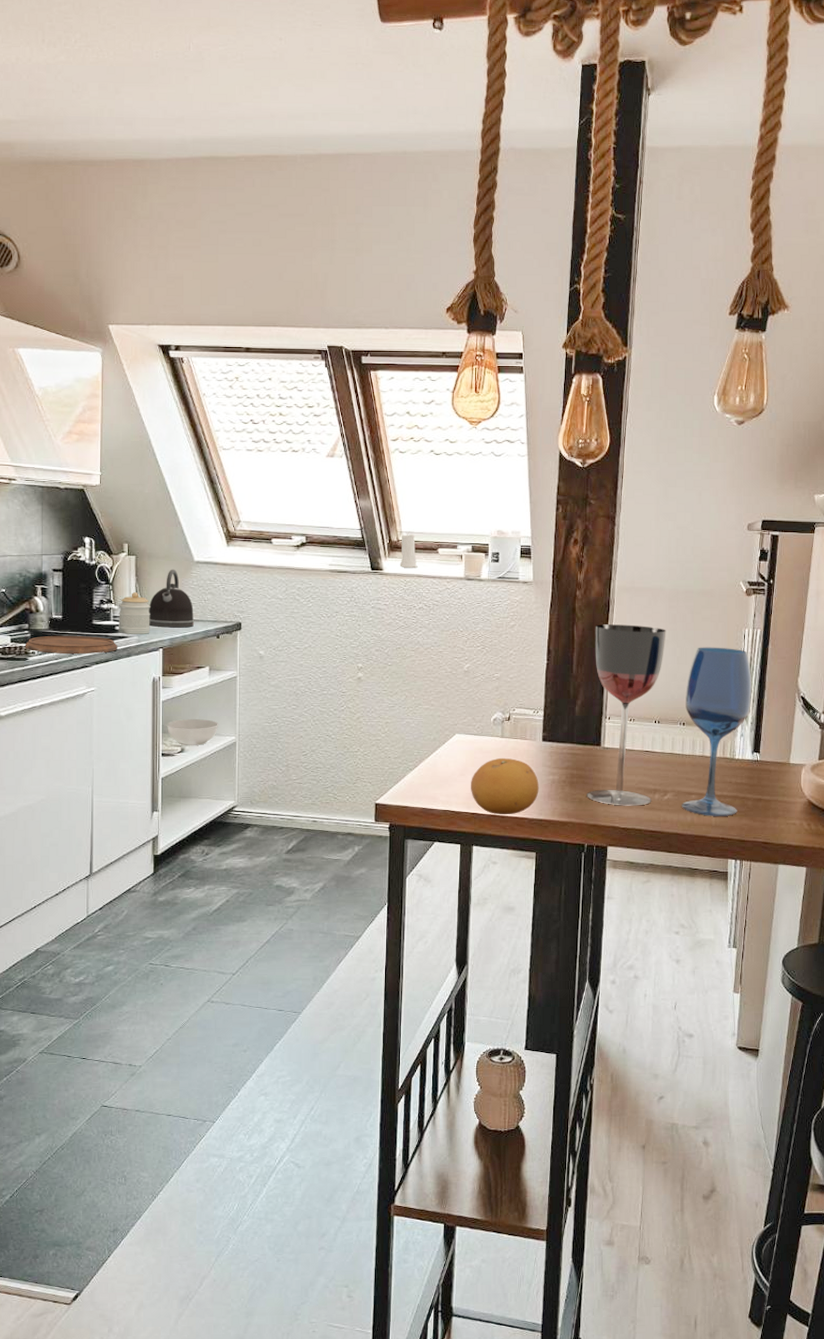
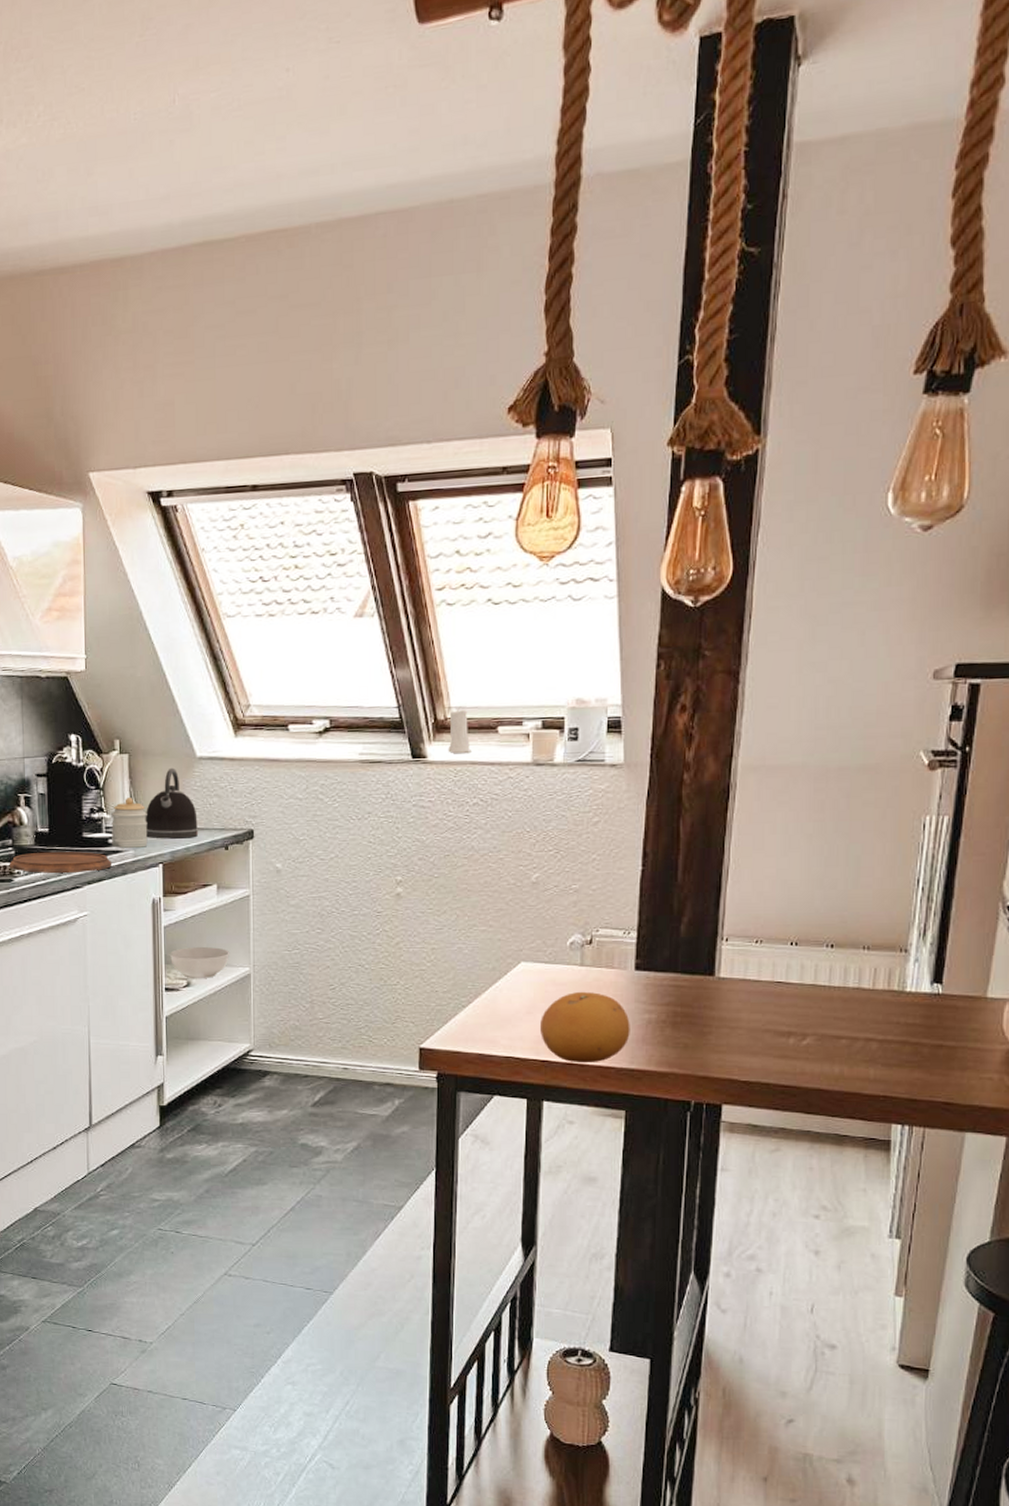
wineglass: present [587,624,666,806] -> none [694,815,810,1053]
wineglass: present [682,647,752,816] -> none [827,842,933,1068]

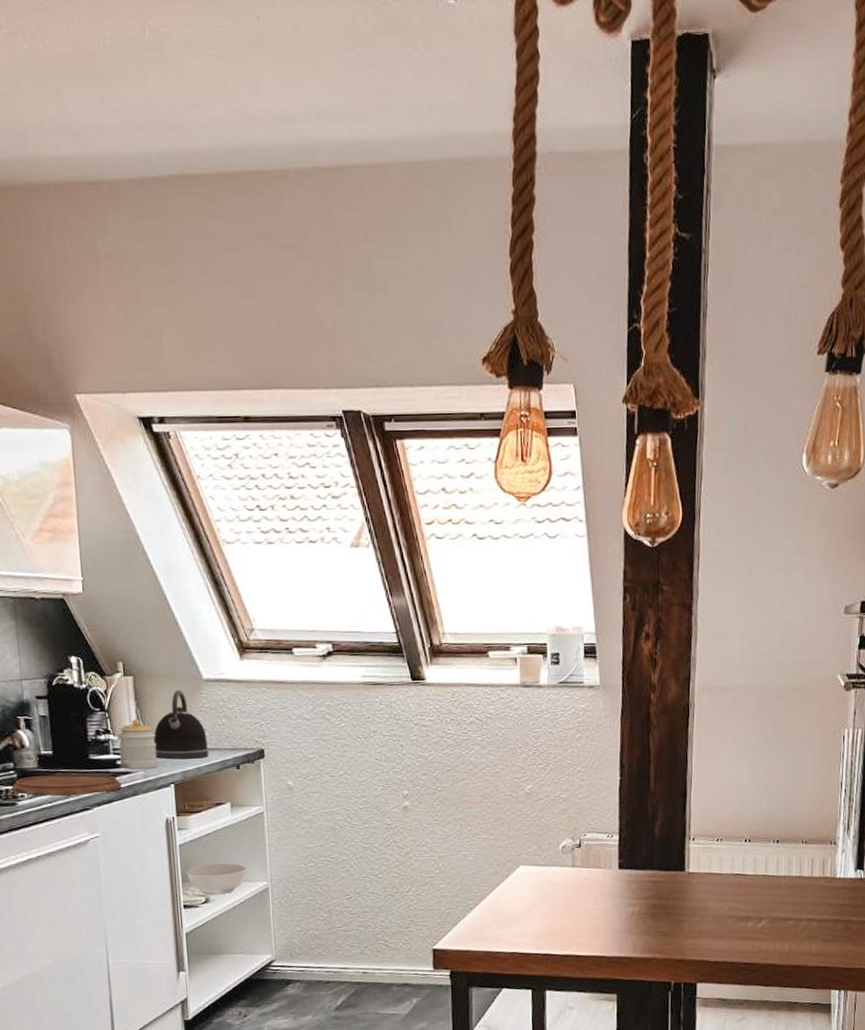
candle: present [448,706,471,754] -> none [444,632,465,677]
fruit: present [541,991,630,1063] -> none [540,890,617,955]

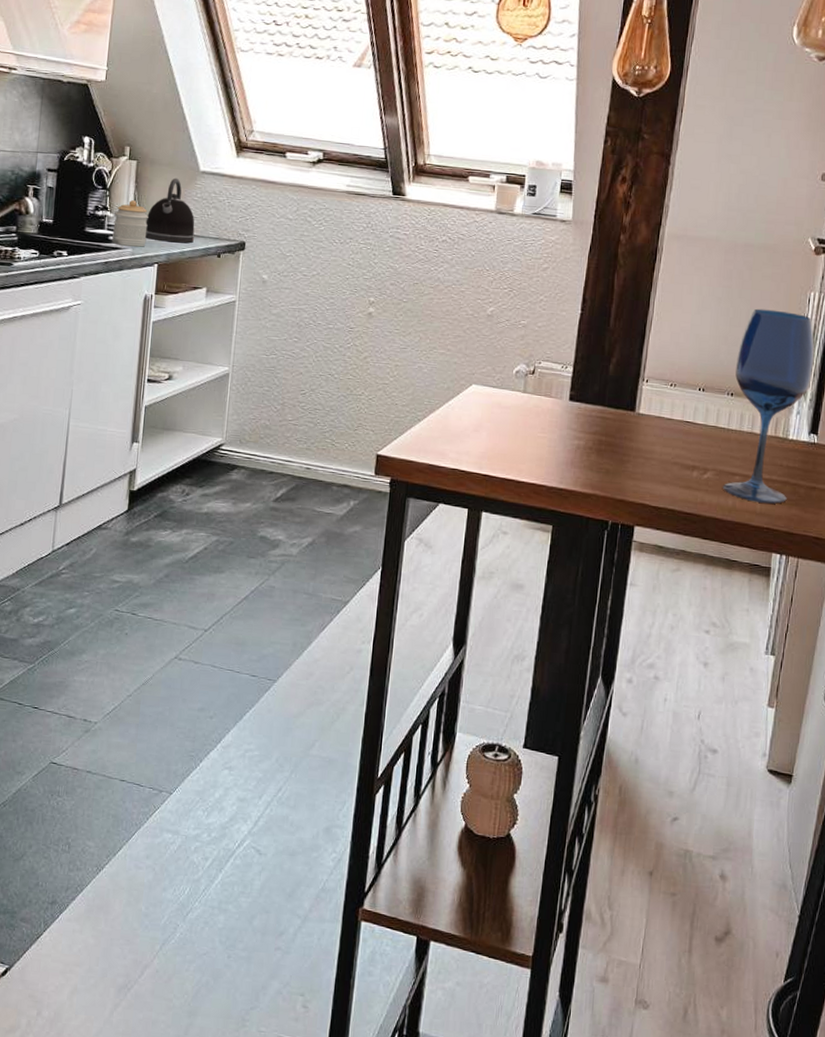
cutting board: present [11,773,121,796] -> none [10,241,110,265]
bowl: present [186,863,247,895] -> none [155,343,213,374]
wineglass: none [778,751,853,944] -> present [723,308,814,504]

